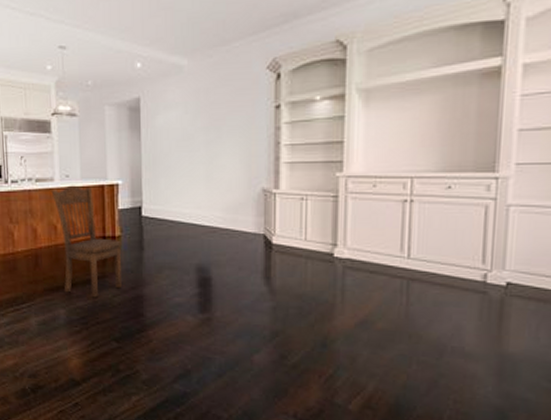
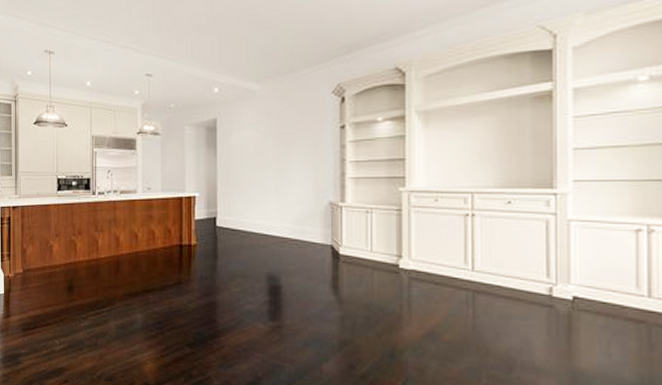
dining chair: present [51,185,122,298] -> none [134,197,197,304]

